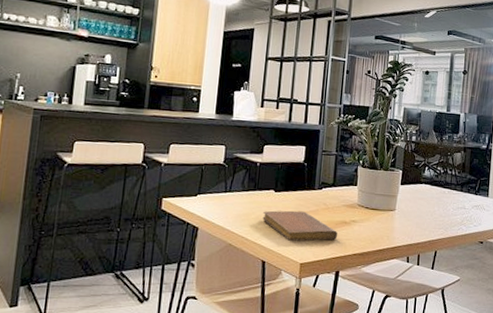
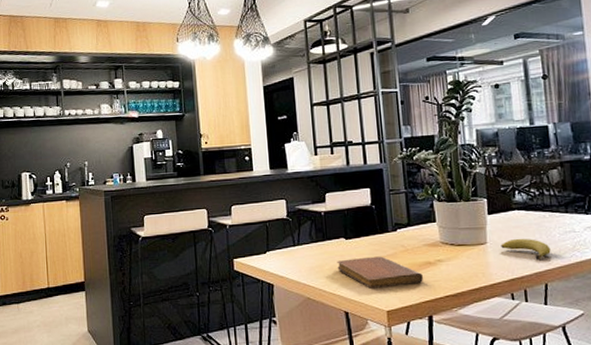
fruit: none [406,208,444,229] -> present [500,238,551,260]

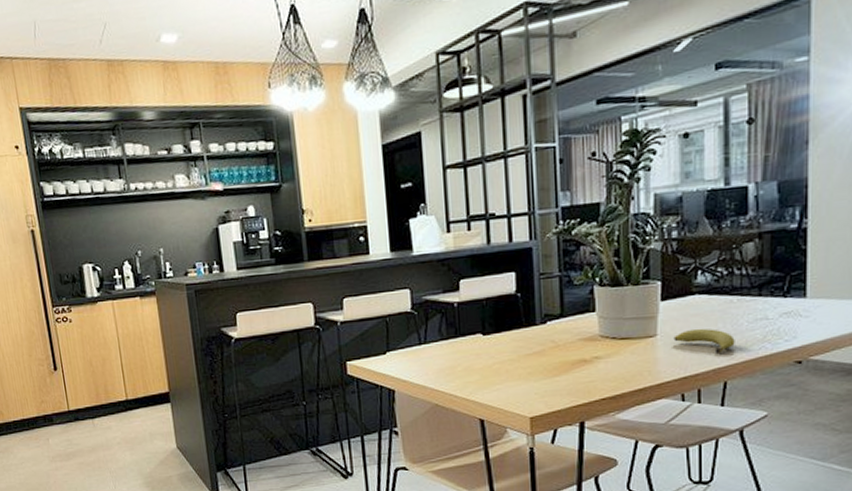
notebook: present [337,256,423,288] -> none [471,354,576,392]

